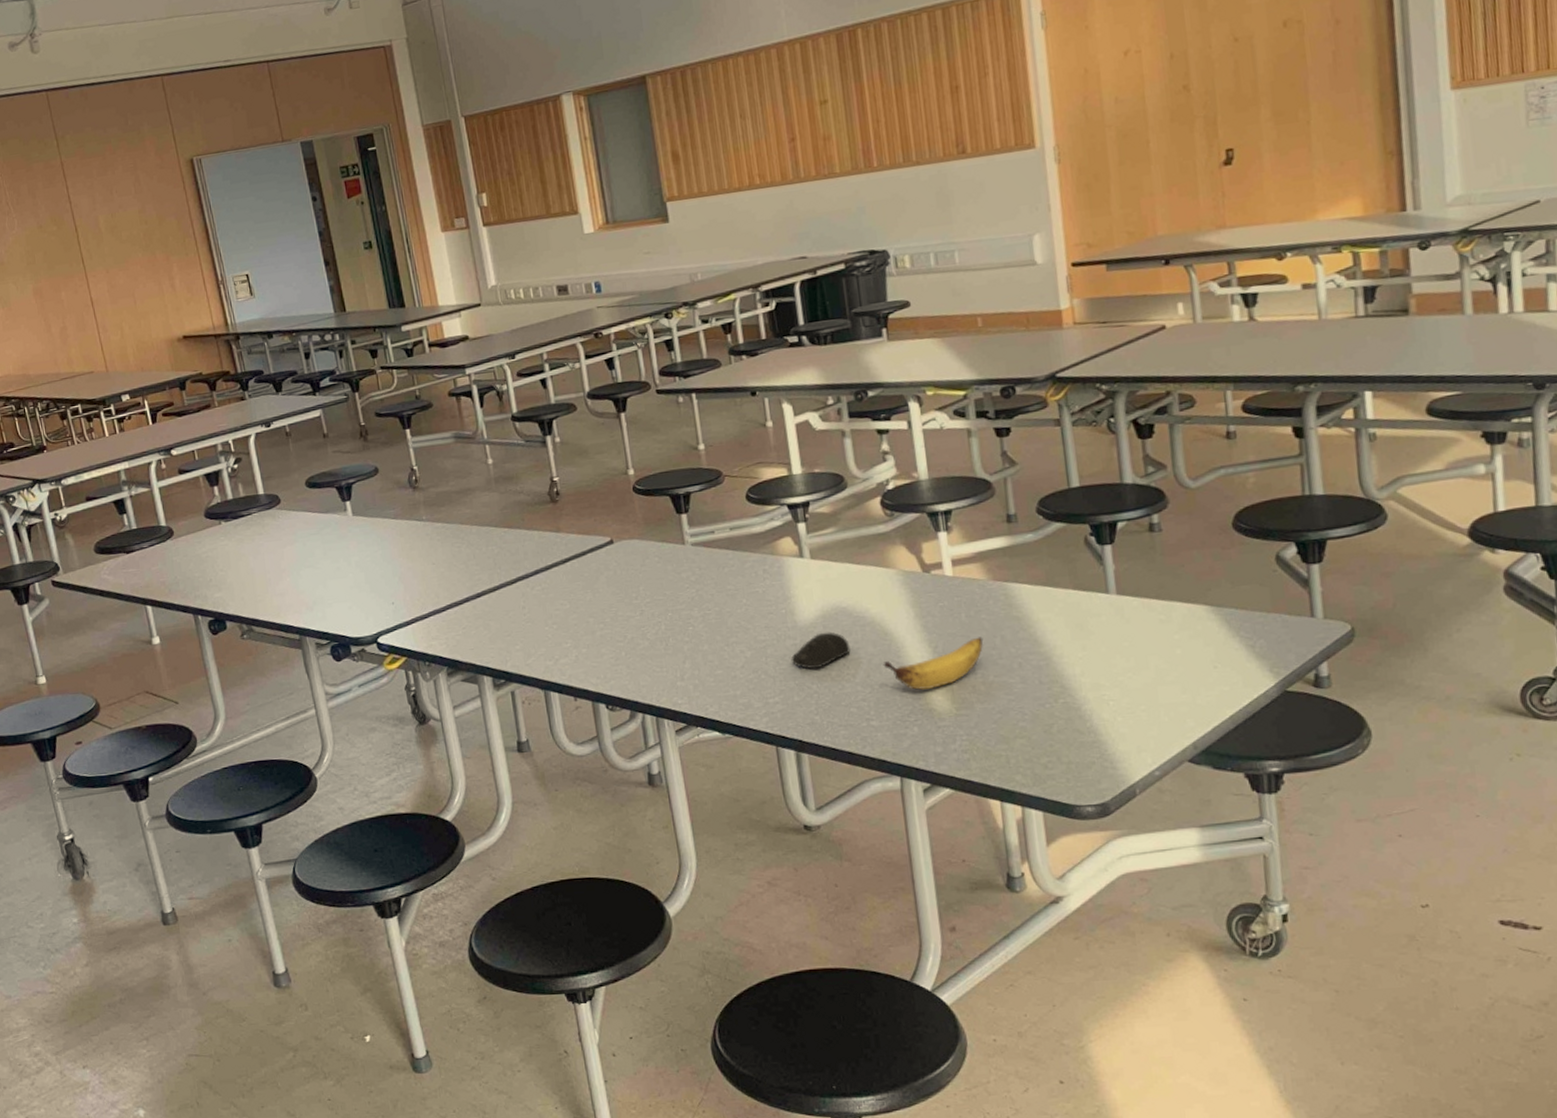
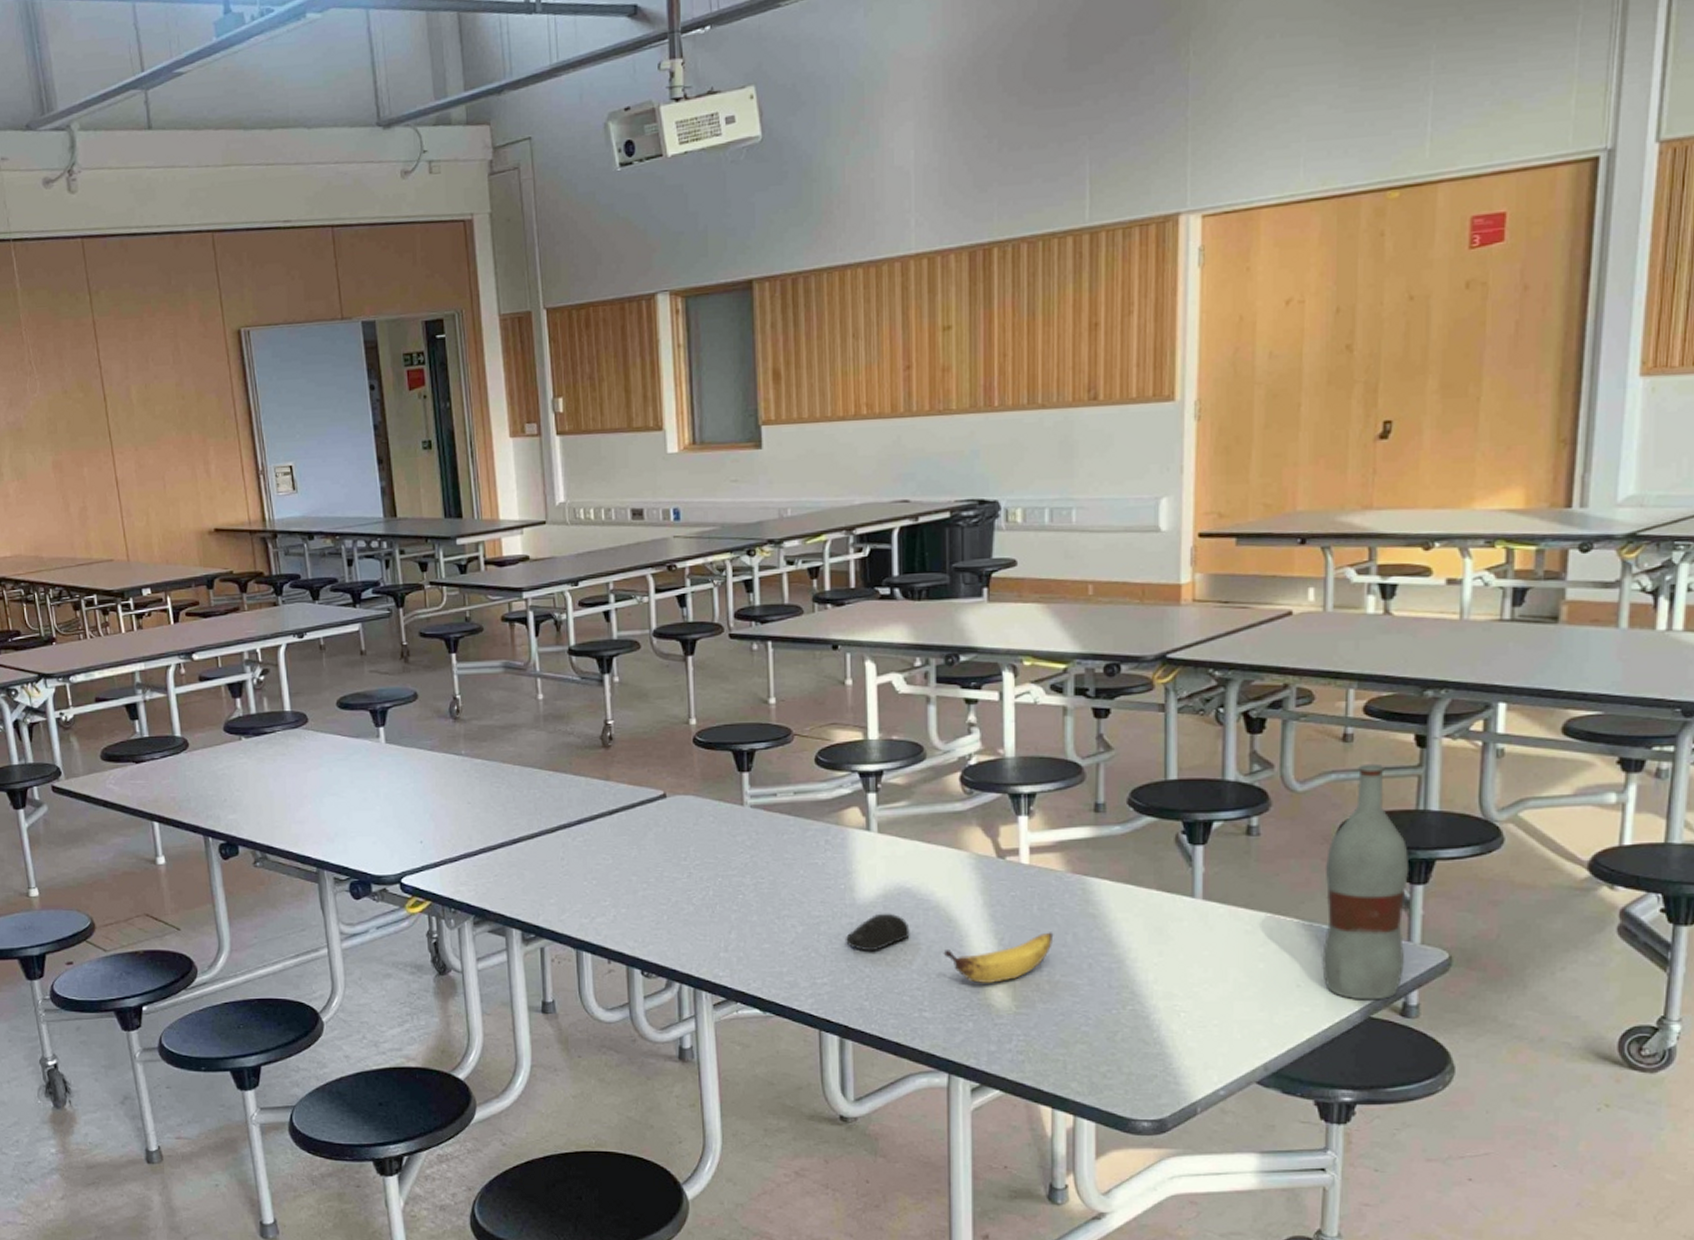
bottle: none [1225,456,1312,676] -> present [1322,763,1410,1000]

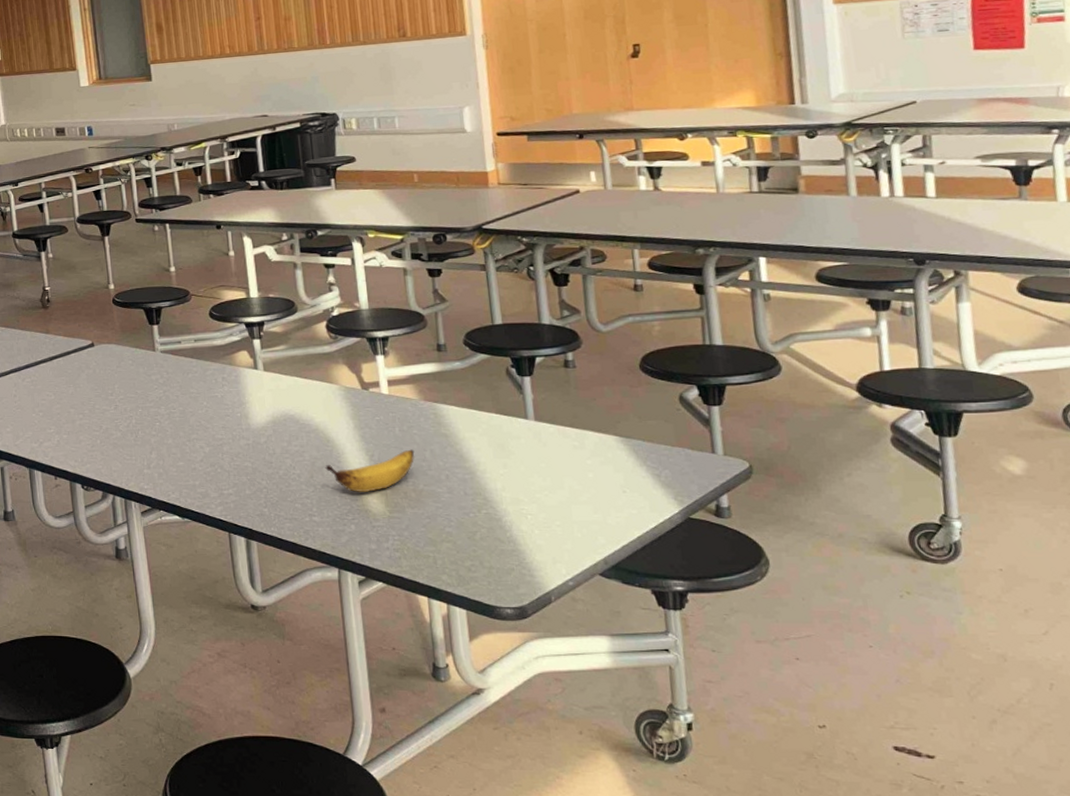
computer mouse: present [845,913,910,952] -> none [244,435,297,467]
bottle: present [1322,763,1410,1000] -> none [633,308,713,503]

